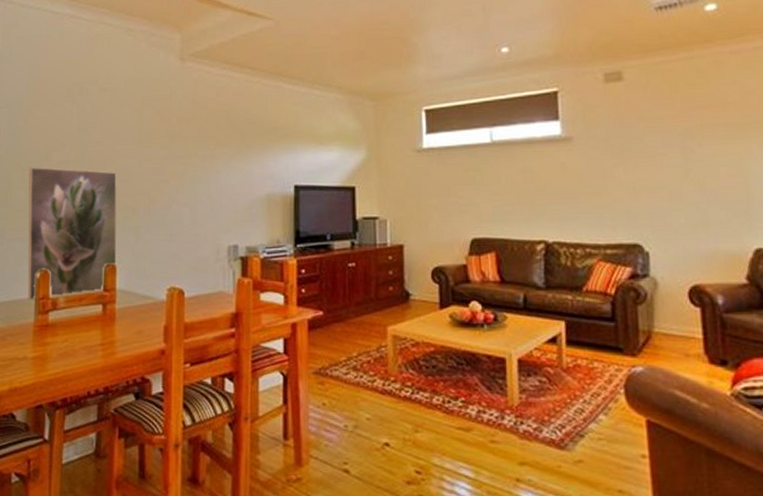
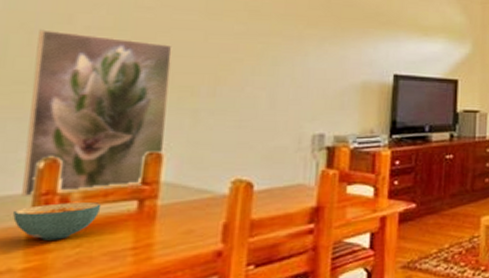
cereal bowl: none [24,306,78,335] -> present [13,202,102,240]

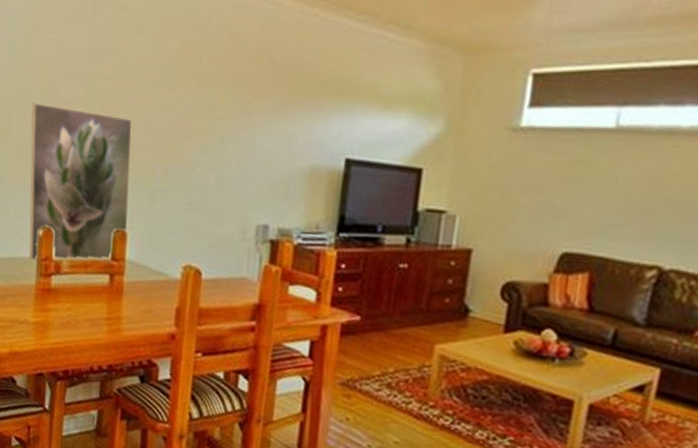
cereal bowl: present [13,202,102,240] -> none [25,268,83,302]

